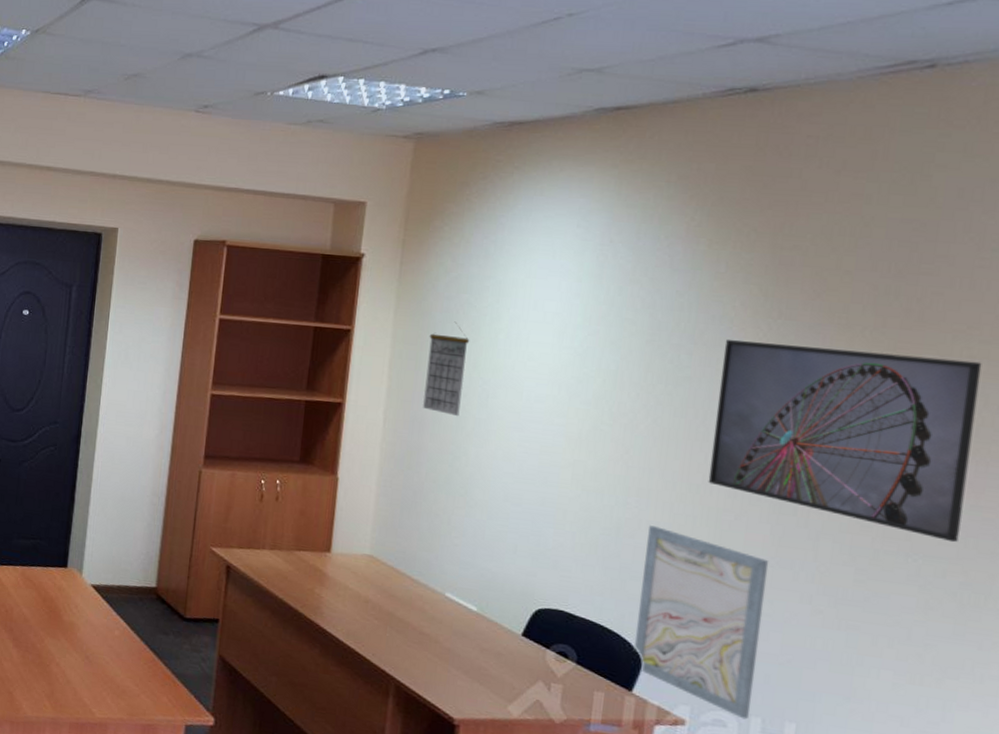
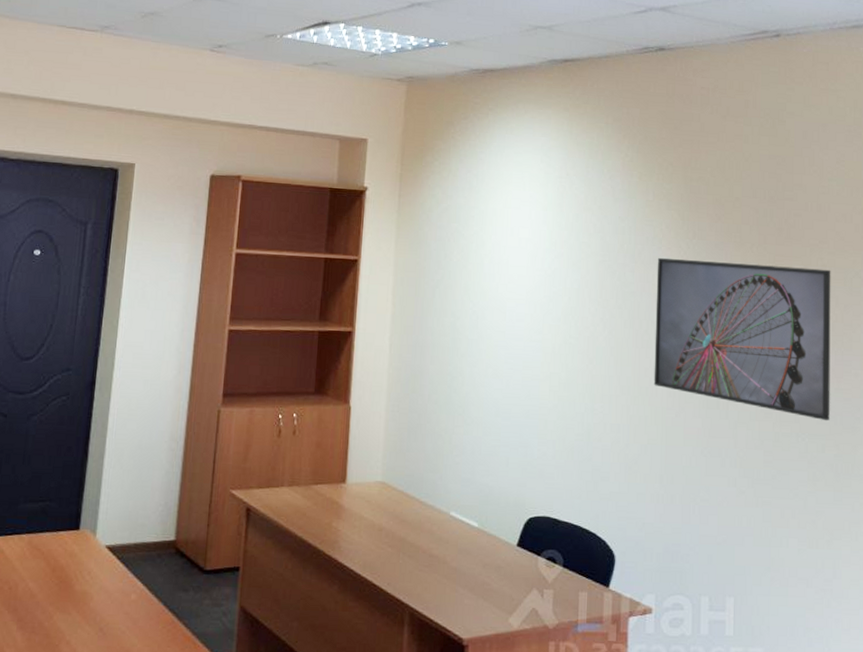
calendar: present [423,321,470,417] -> none [423,249,461,339]
wall art: present [633,525,769,720] -> none [607,428,703,600]

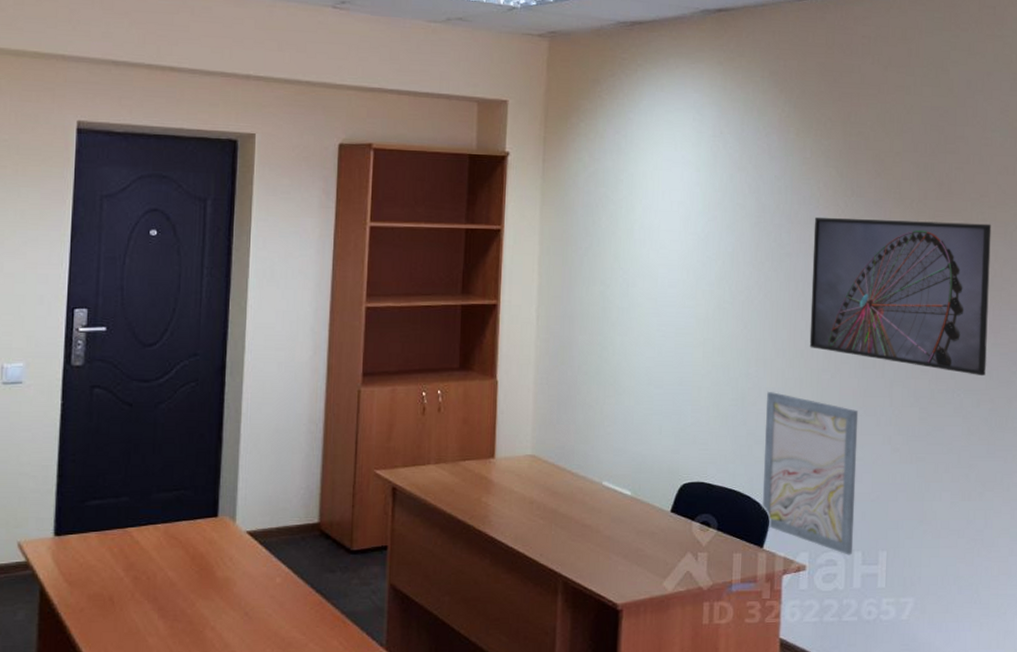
wall art: none [607,428,703,600] -> present [762,392,859,555]

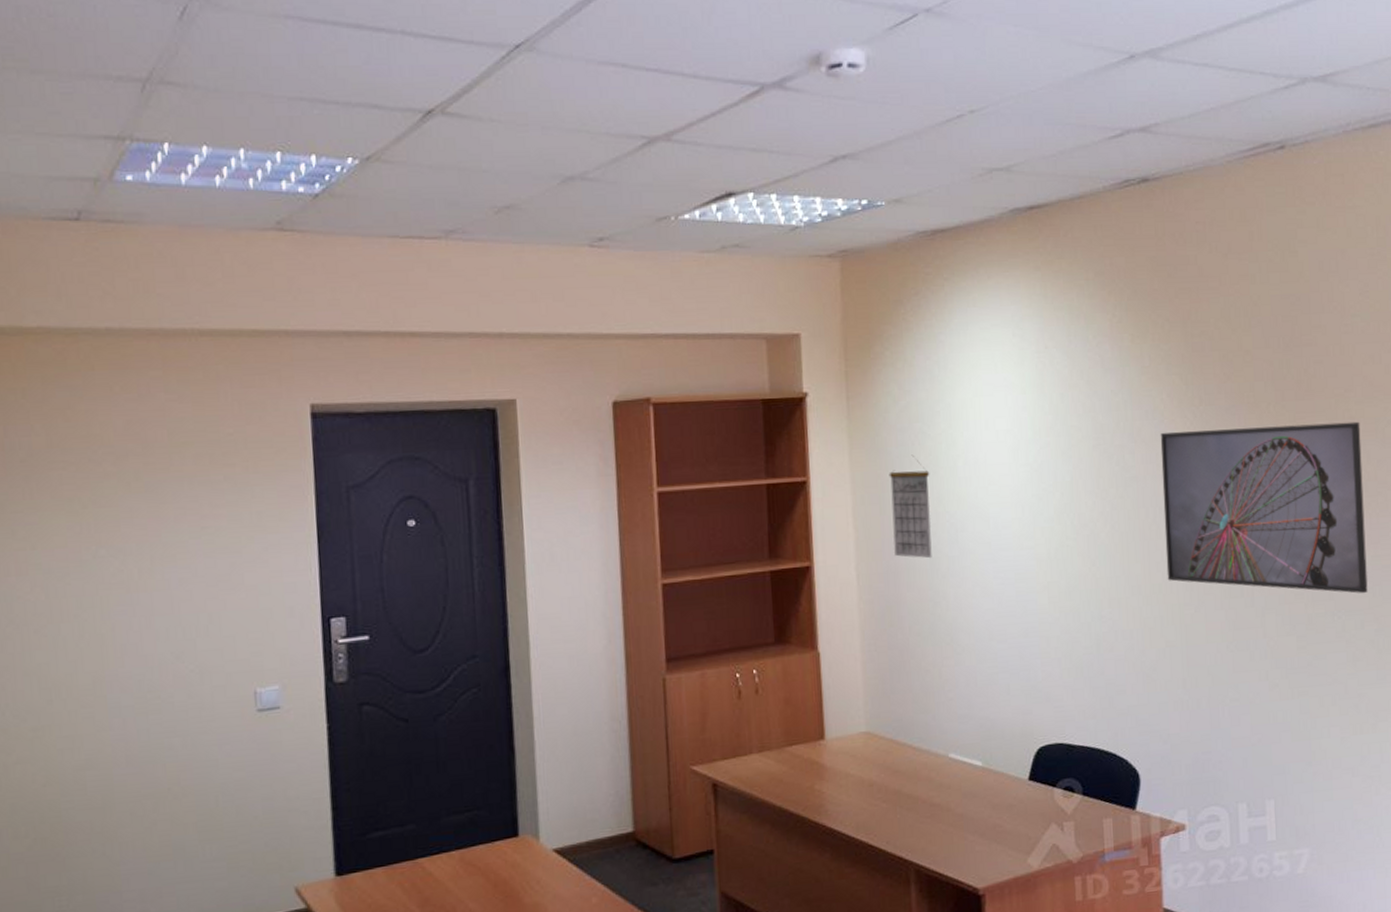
calendar: none [572,215,610,308] -> present [889,454,932,559]
wall art: present [762,392,859,555] -> none [1125,634,1237,809]

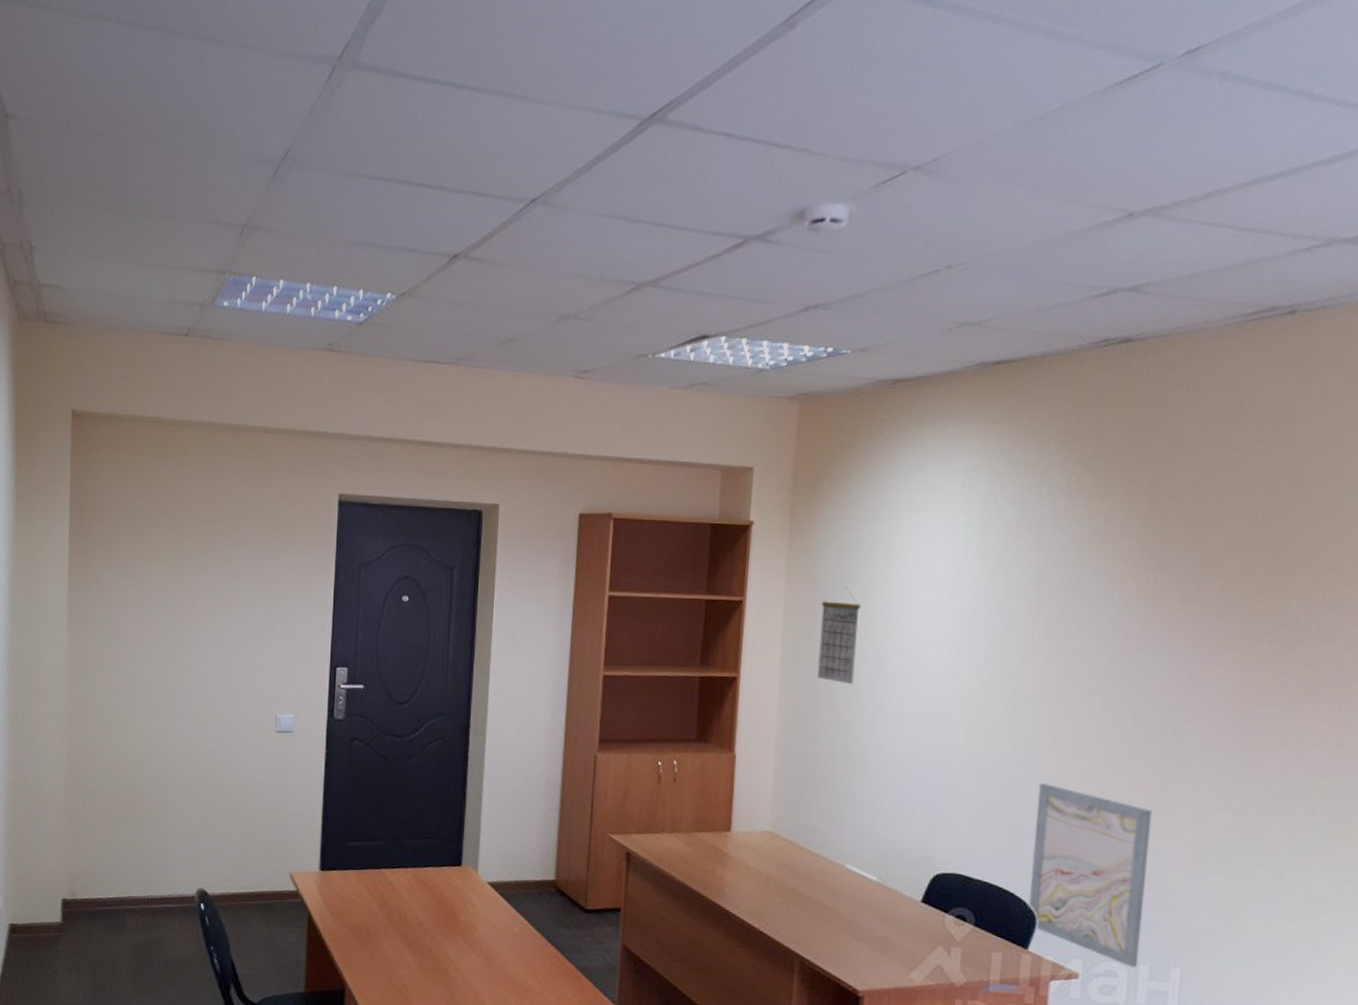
wall art: none [1125,634,1237,809] -> present [1028,783,1153,968]
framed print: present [1160,421,1368,594] -> none [1094,592,1343,782]

